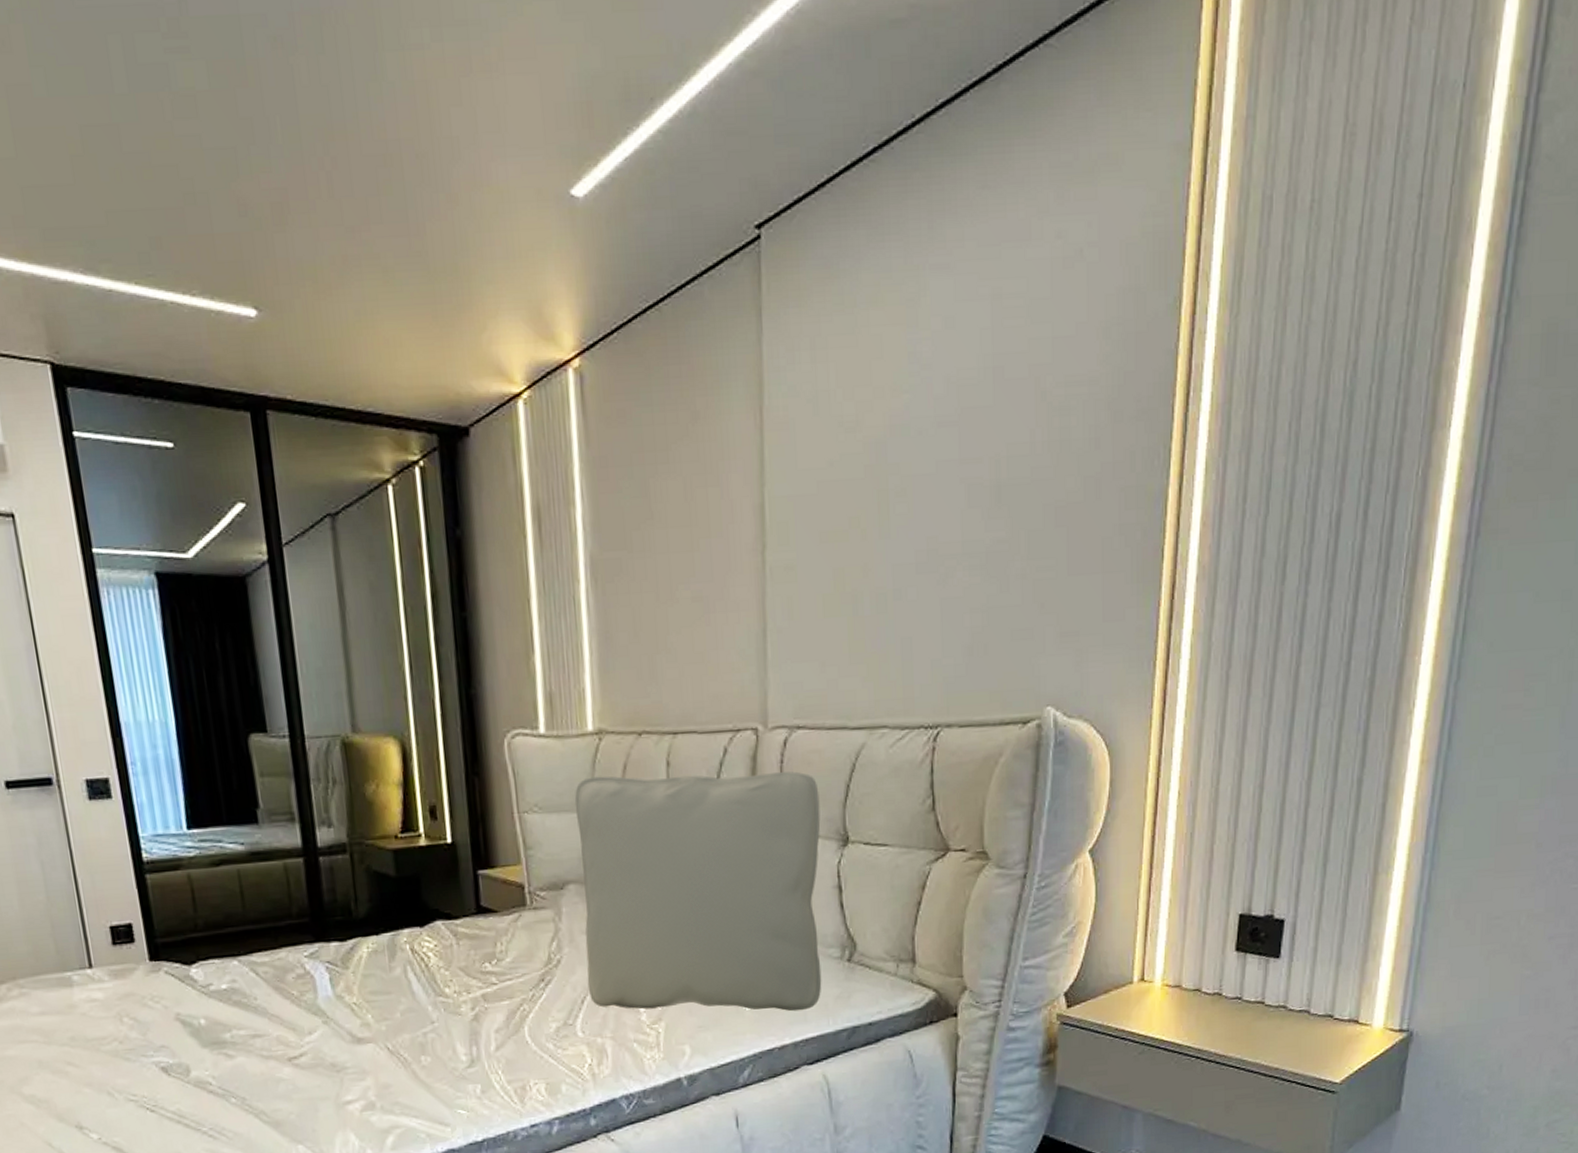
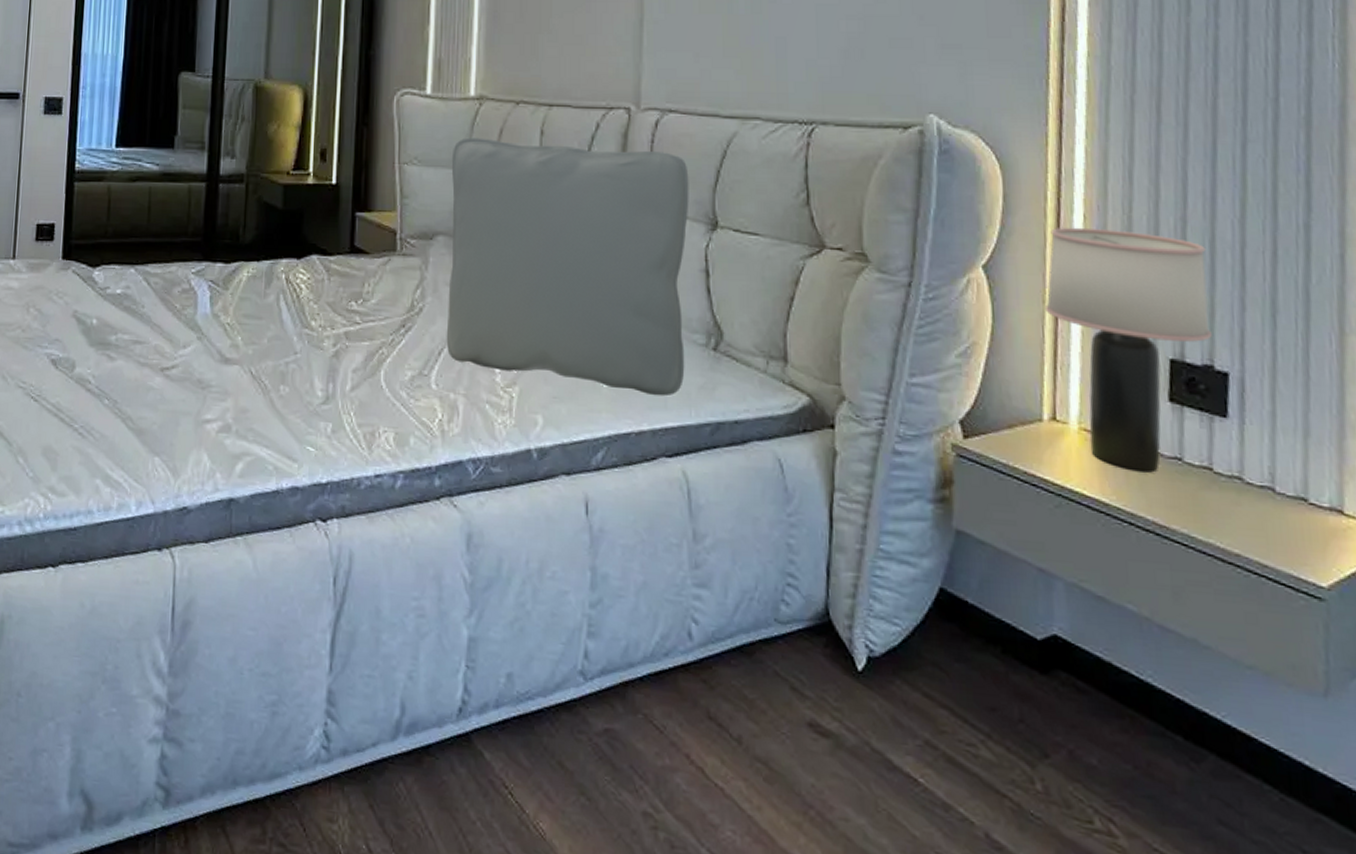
table lamp: none [1140,802,1277,1015] -> present [1044,227,1212,473]

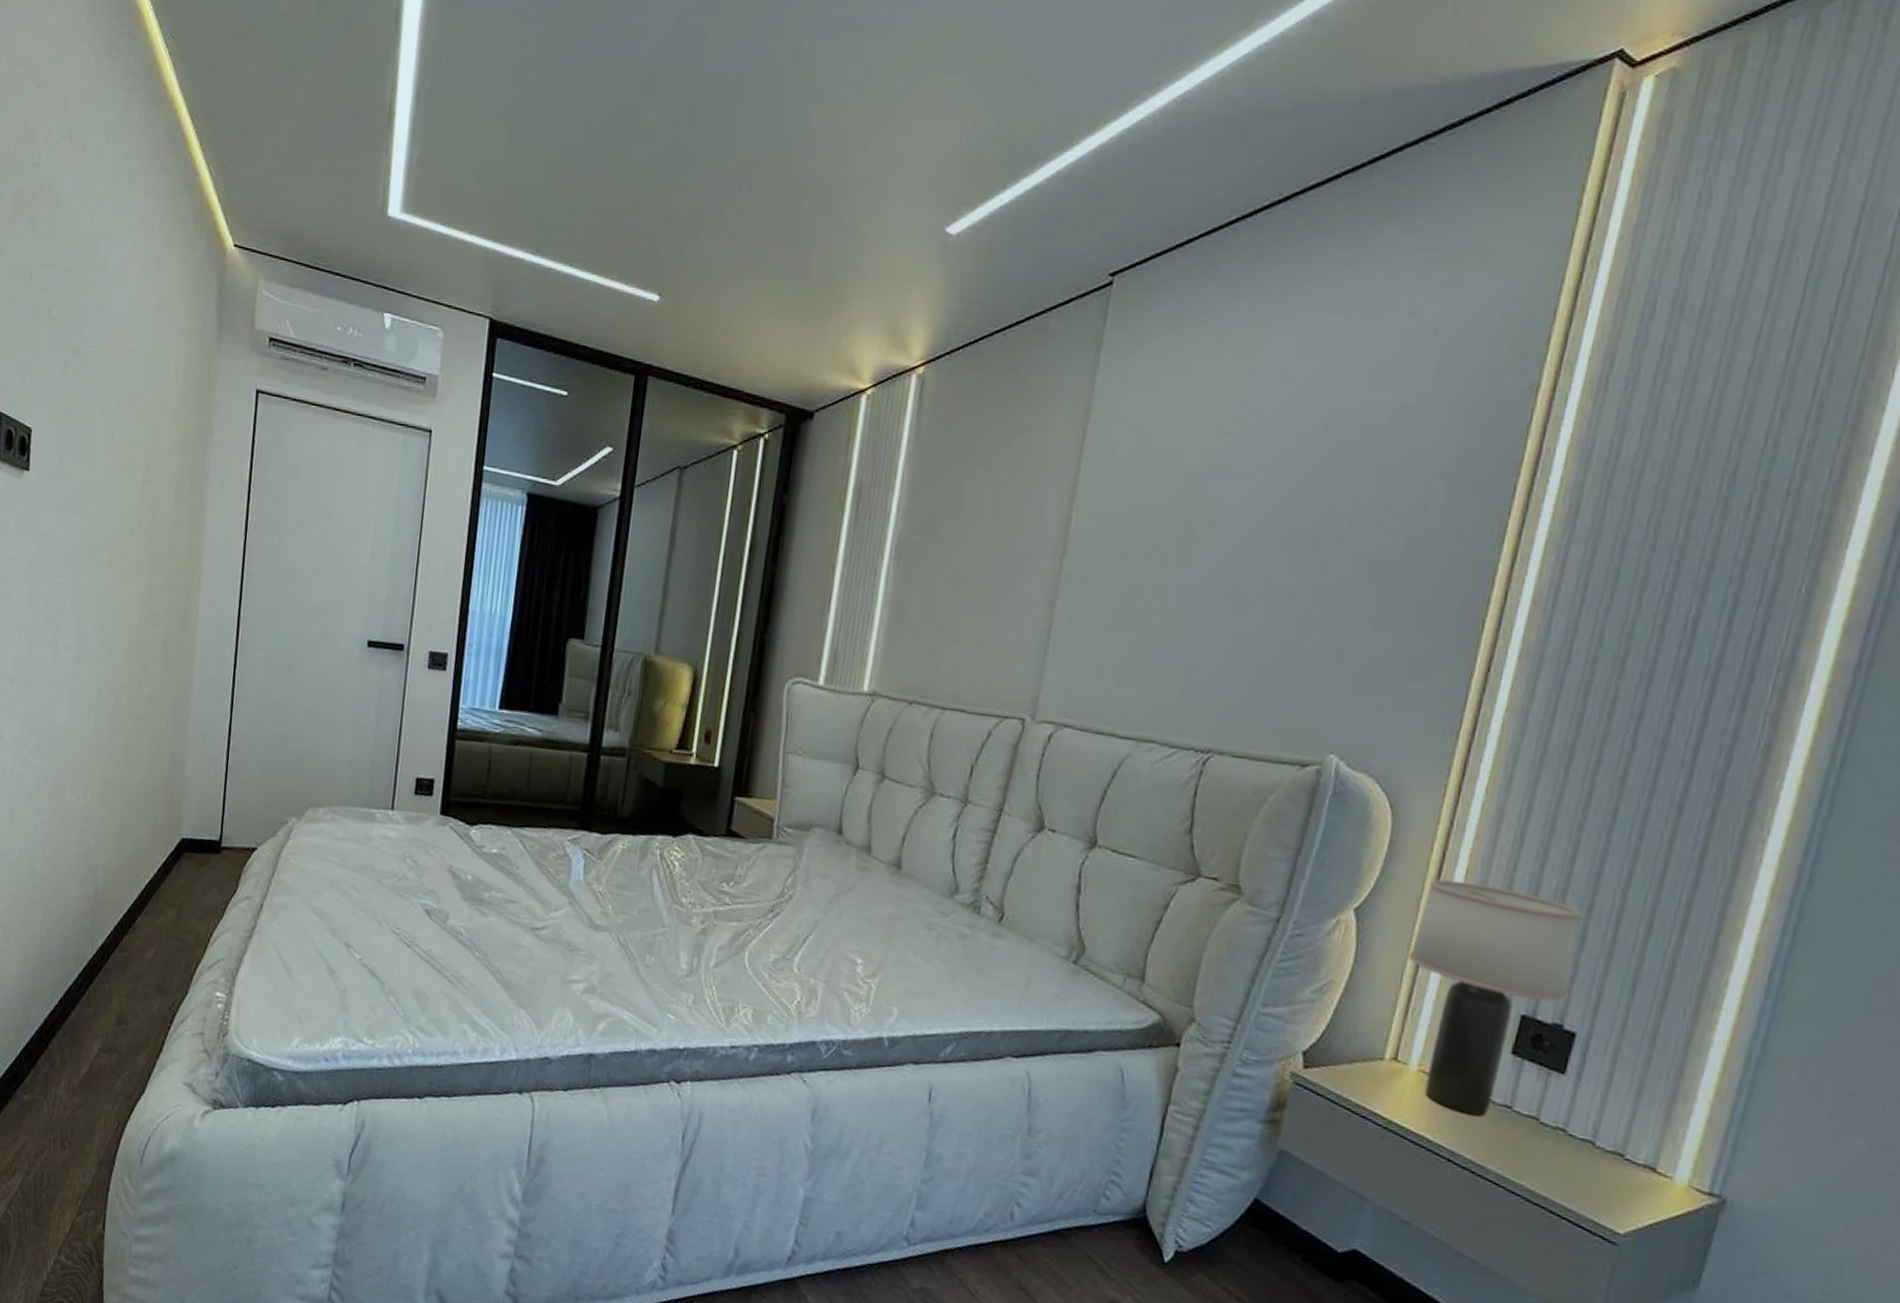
pillow: present [446,137,689,397] -> none [812,733,1075,1002]

